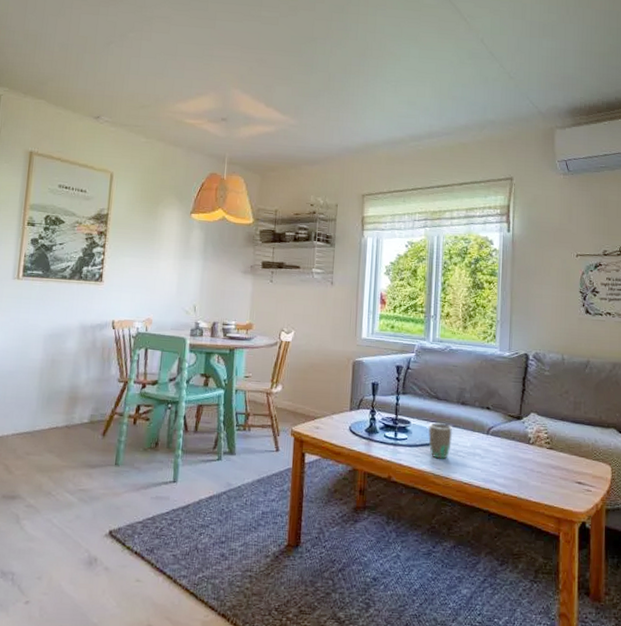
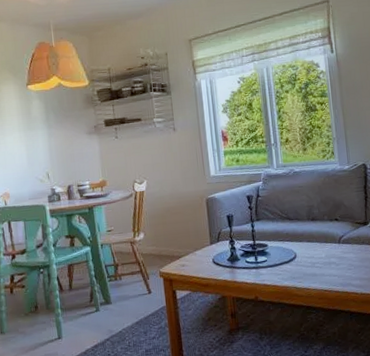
mug: present [428,422,453,459] -> none [284,240,308,274]

